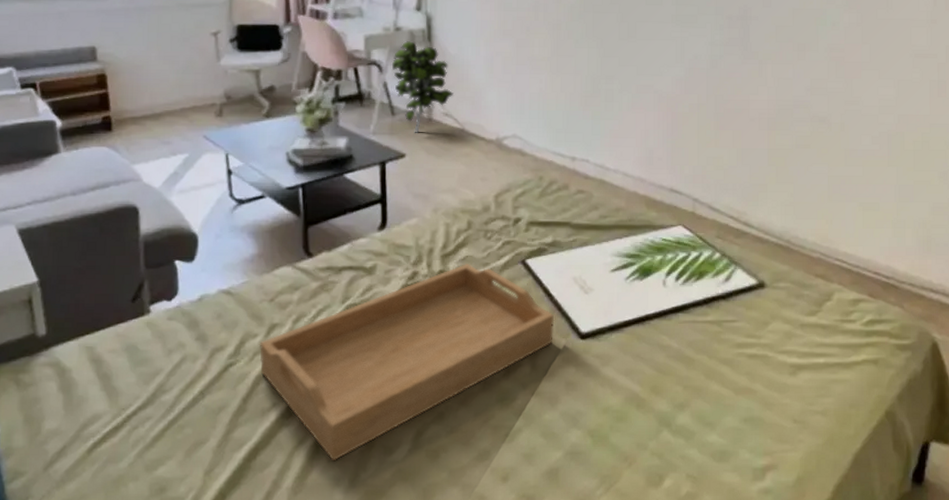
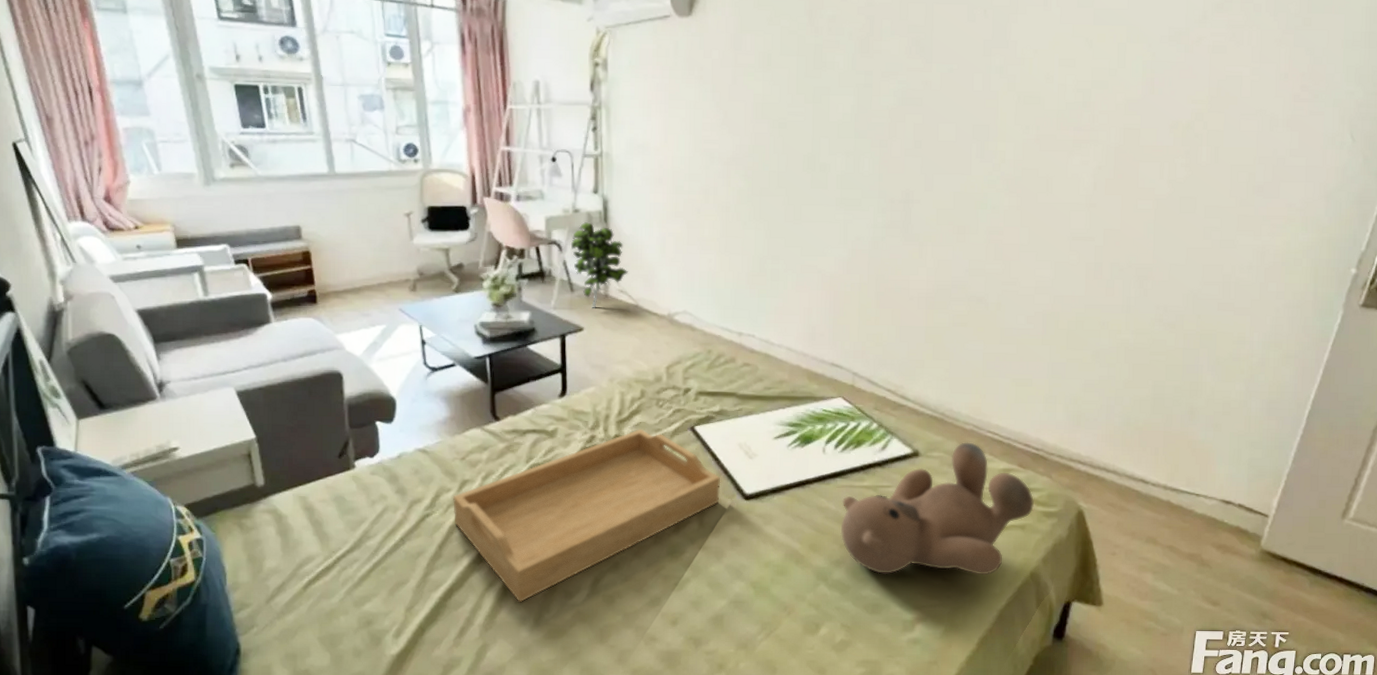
teddy bear: none [684,271,887,417] -> present [840,442,1035,575]

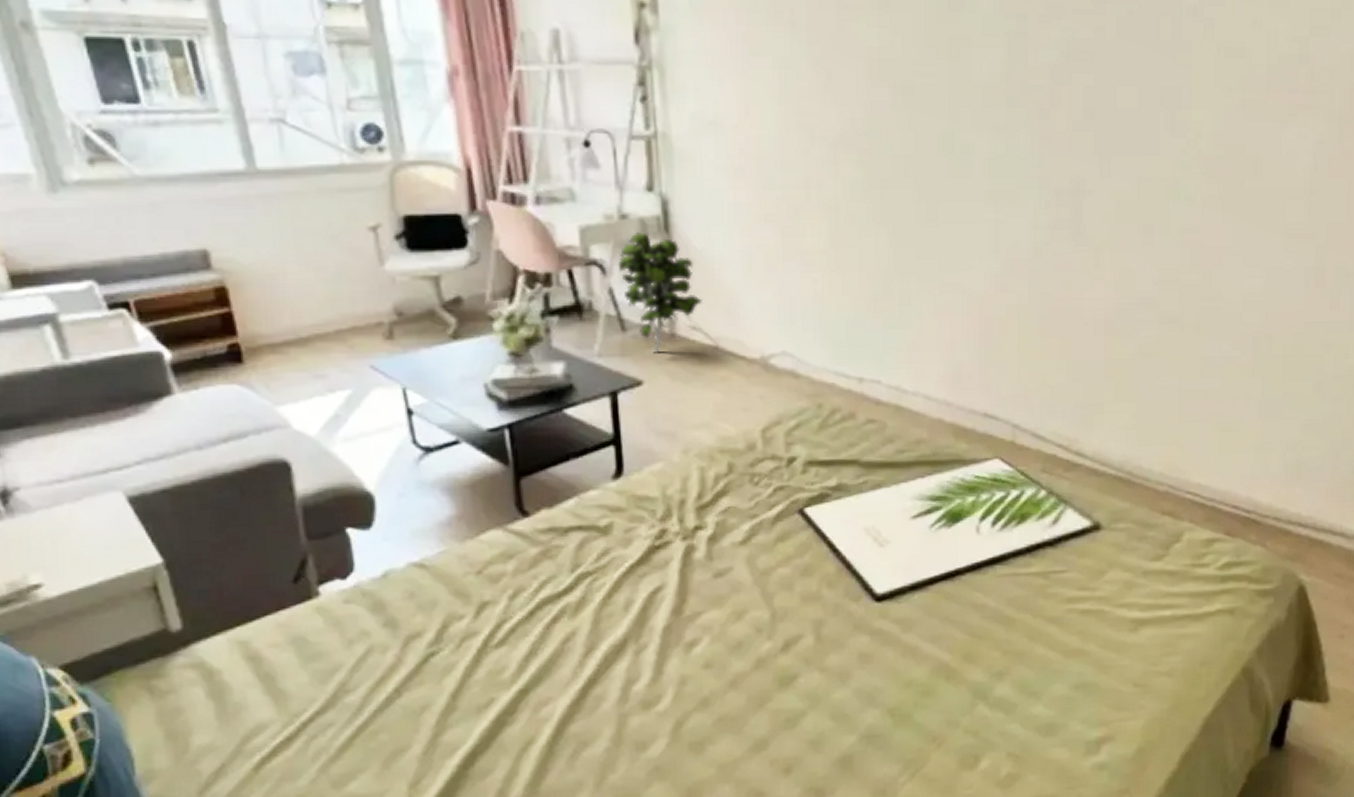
serving tray: present [452,429,721,603] -> none [466,516,843,763]
teddy bear: present [840,442,1035,575] -> none [1002,507,1246,685]

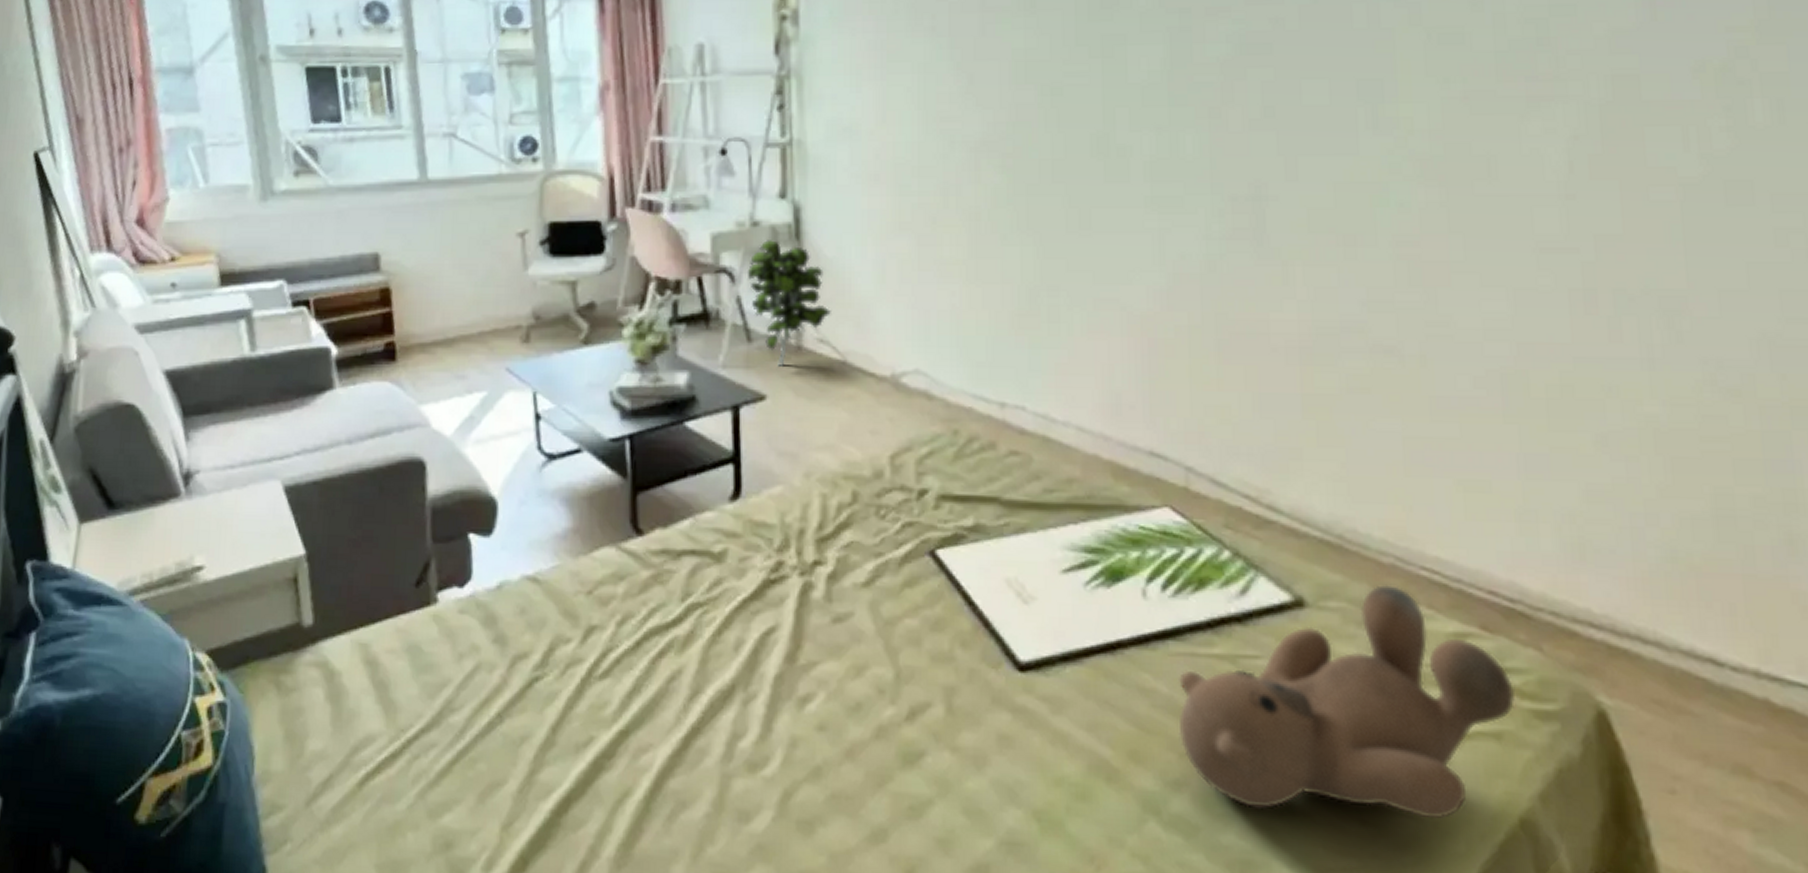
teddy bear: none [1002,507,1246,685] -> present [1178,585,1516,820]

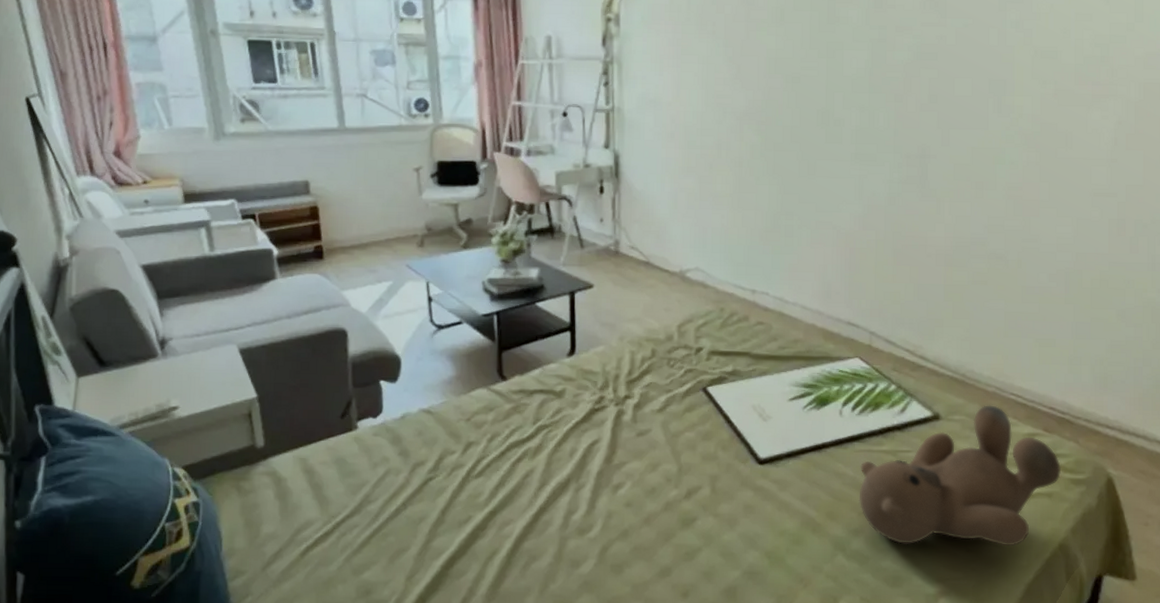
indoor plant: present [748,240,831,366] -> none [582,177,639,265]

